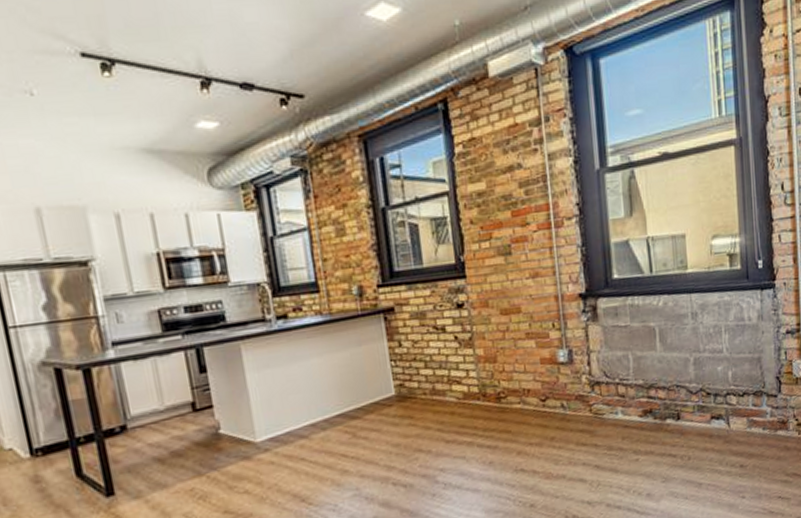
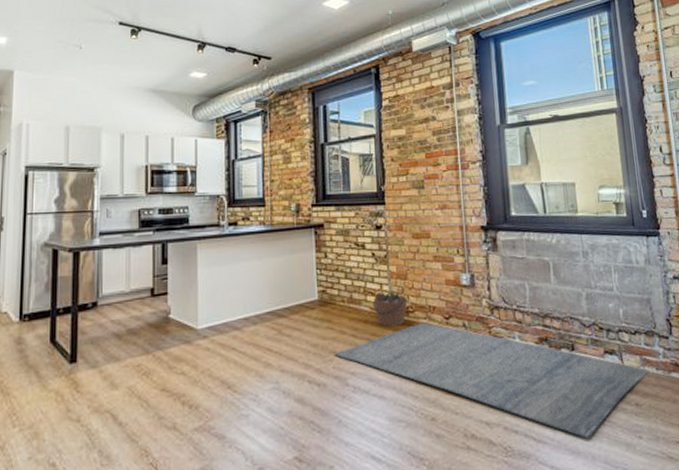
rug: none [420,406,756,505] -> present [335,321,650,439]
bucket: none [459,377,499,416] -> present [373,291,408,326]

